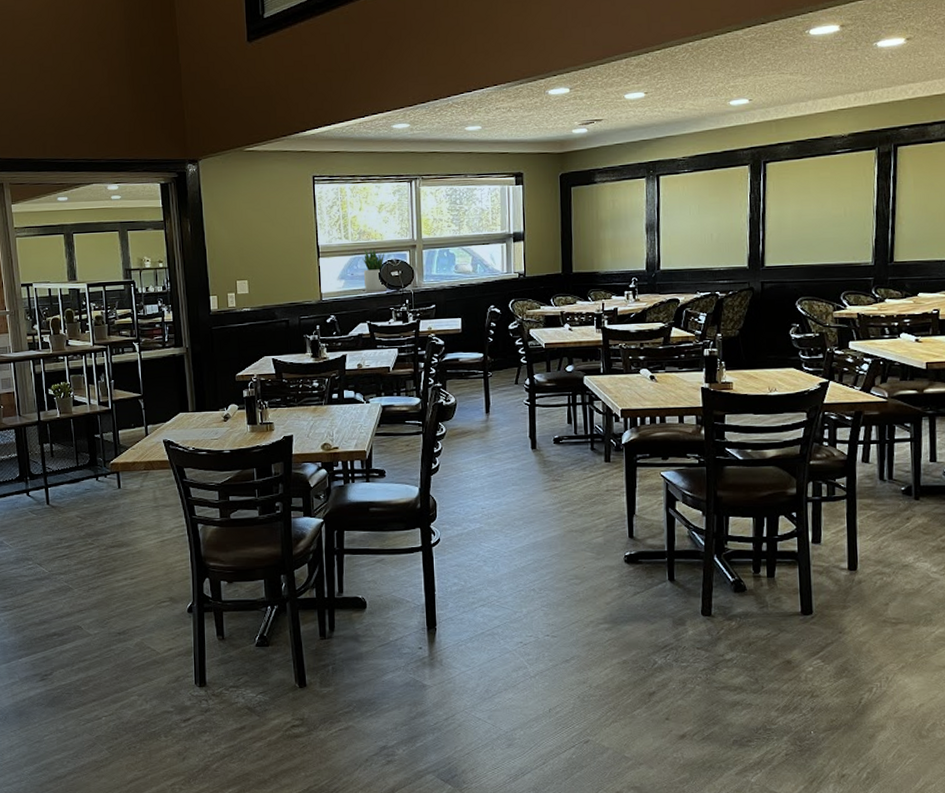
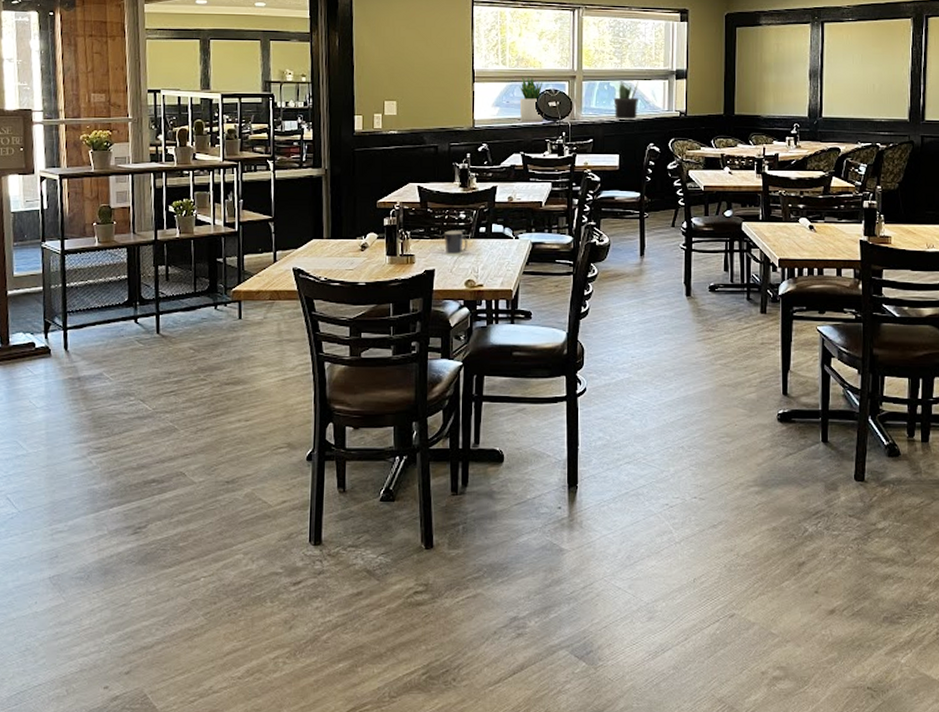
mug: none [299,398,322,422] -> present [443,231,468,256]
planter: none [453,246,478,284] -> present [613,81,638,120]

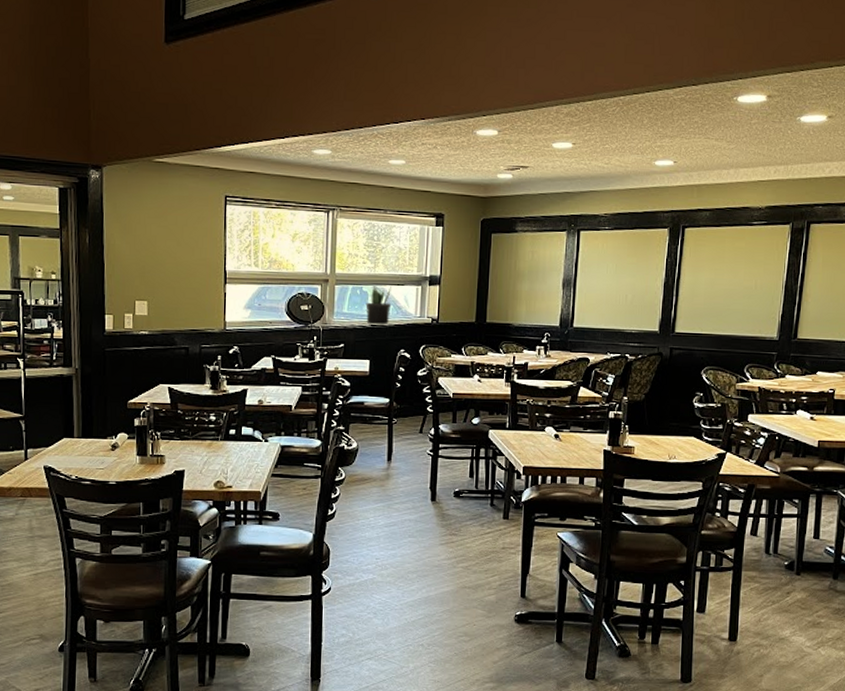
mug: present [443,231,468,256] -> none [193,432,217,458]
planter: present [519,76,544,123] -> none [271,278,296,327]

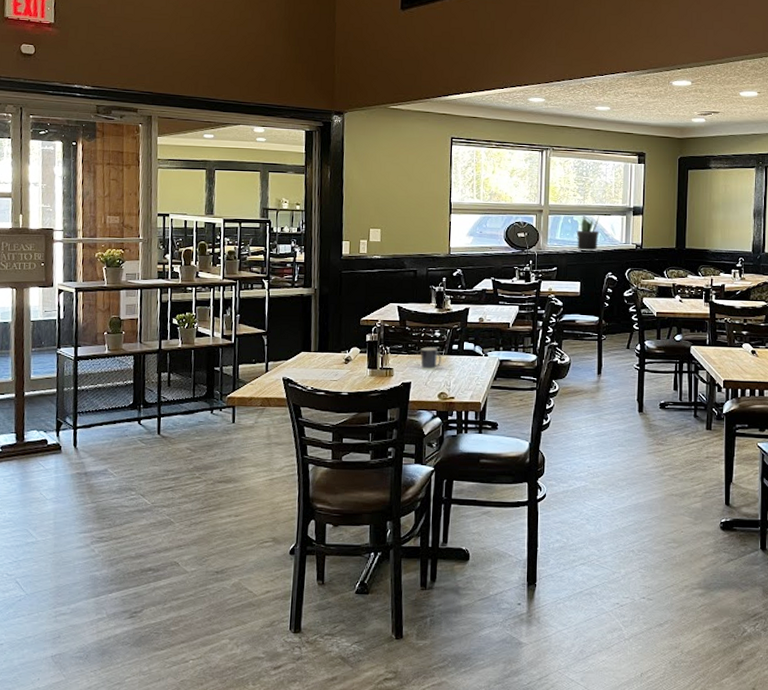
mug: none [193,432,217,458] -> present [420,347,442,371]

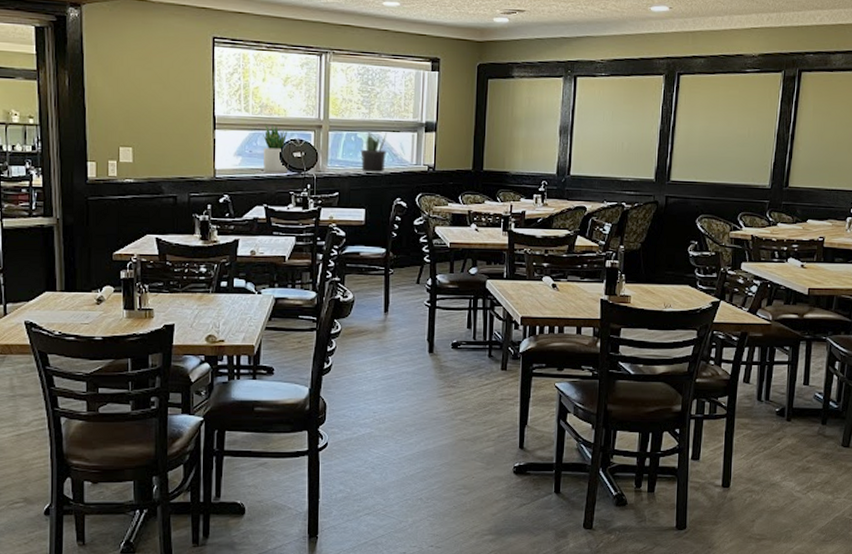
mug: present [420,347,442,371] -> none [183,285,208,311]
planter: none [491,209,514,252] -> present [263,124,289,174]

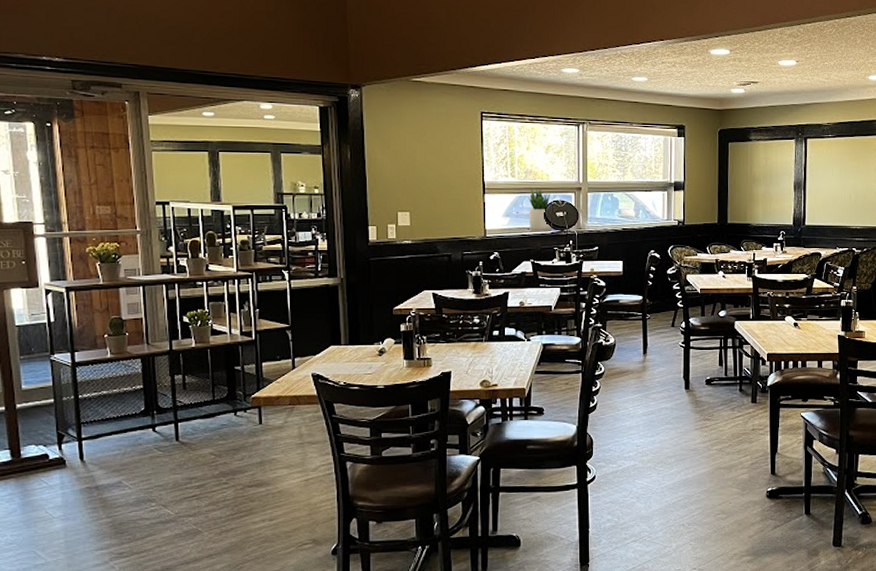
planter: present [360,132,387,173] -> none [617,192,640,228]

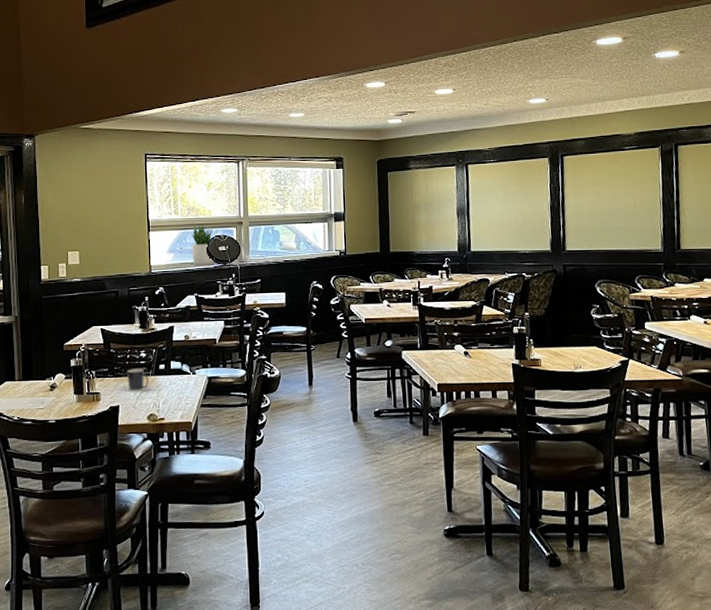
mug: none [459,335,482,359] -> present [126,369,149,393]

